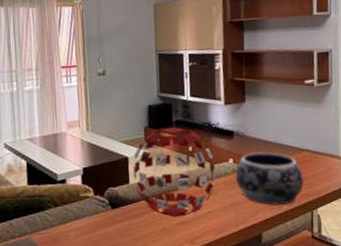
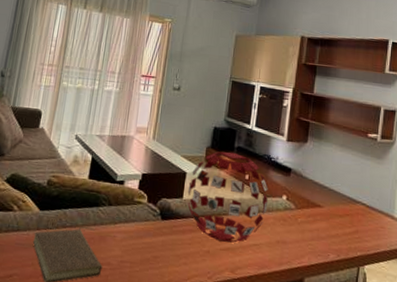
decorative bowl: present [235,152,304,205] -> none [286,193,355,254]

